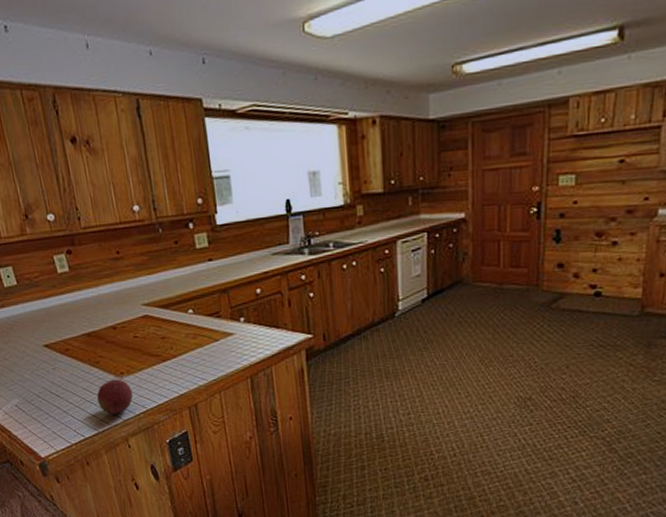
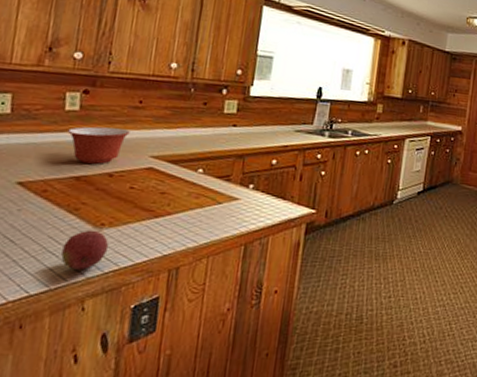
mixing bowl: none [66,282,118,320] -> present [68,126,130,164]

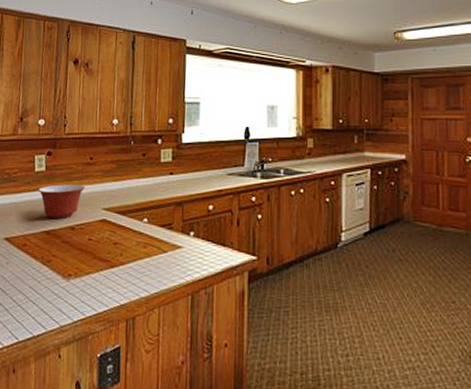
fruit: present [61,230,109,271] -> none [40,280,76,319]

